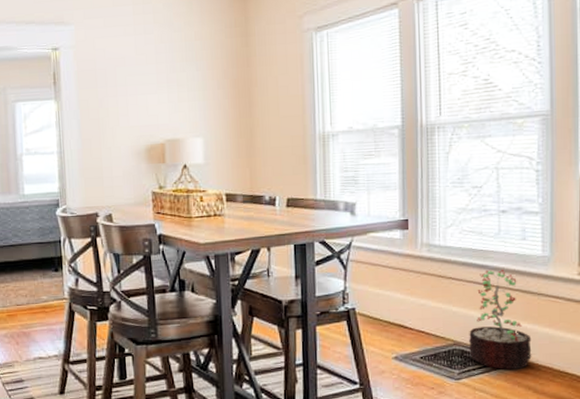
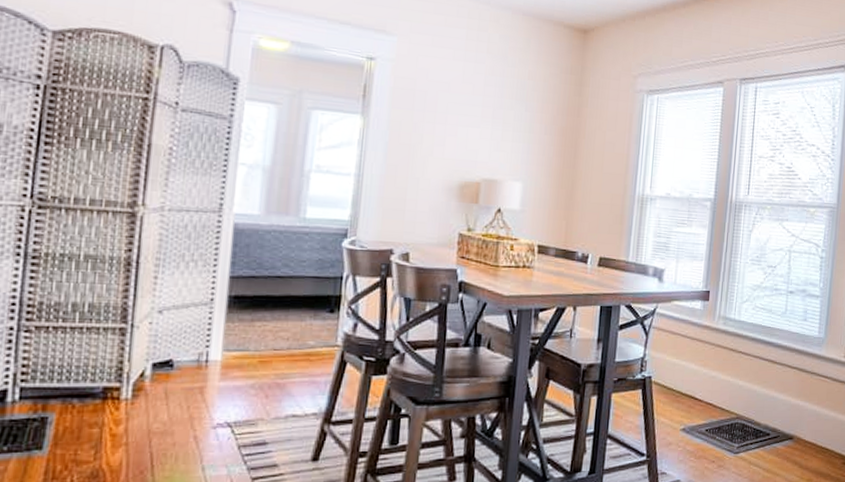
decorative plant: present [469,269,532,370] -> none [749,346,802,445]

